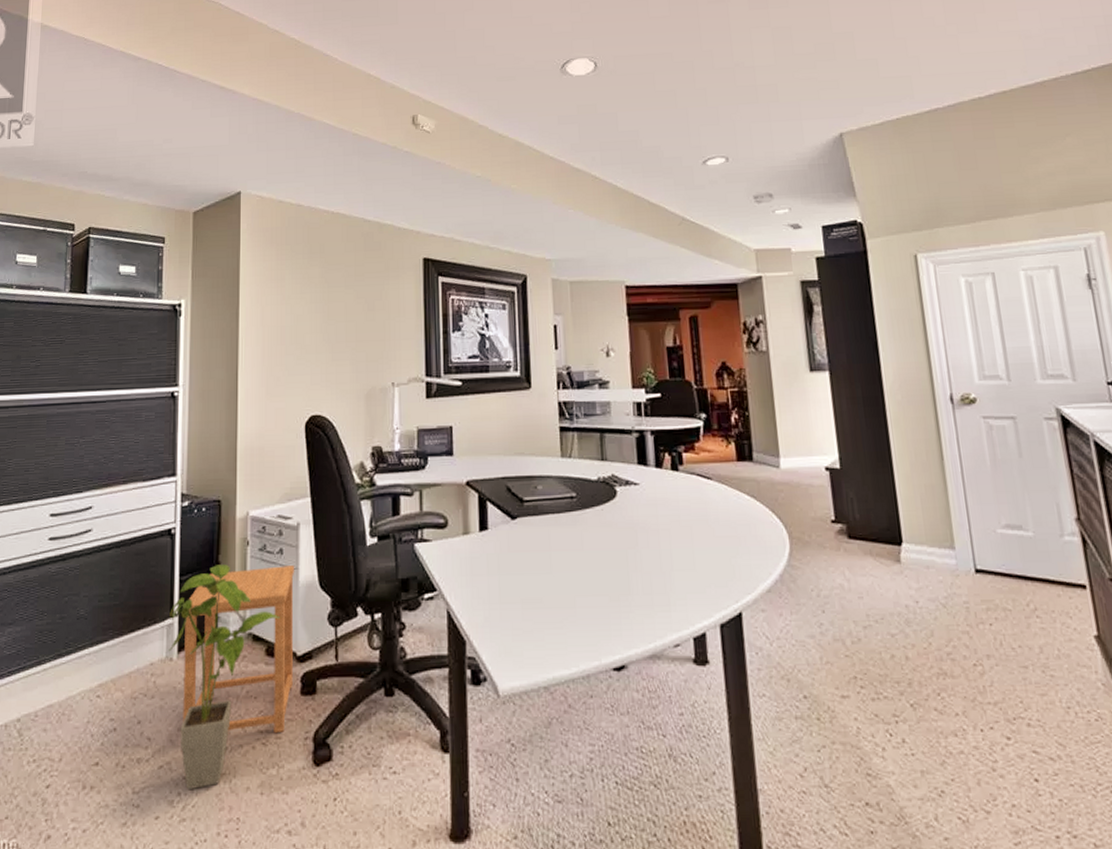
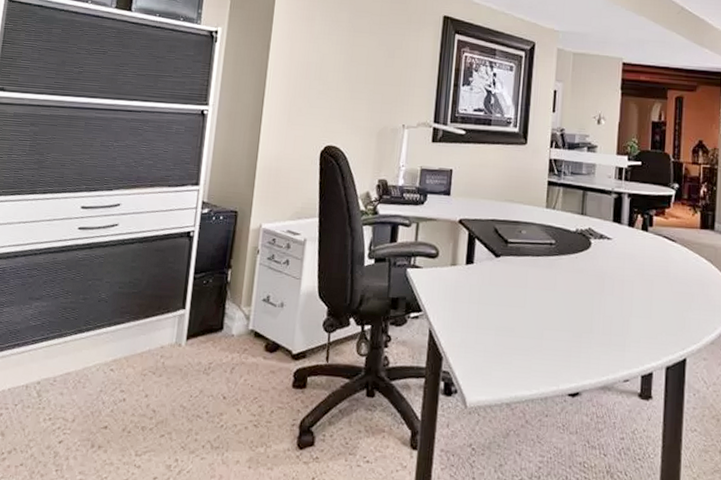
house plant: present [169,564,281,789] -> none [178,267,281,458]
side table: present [183,565,295,734] -> none [185,274,299,418]

